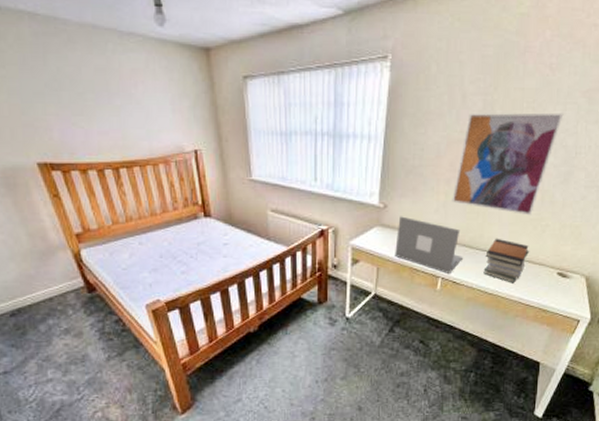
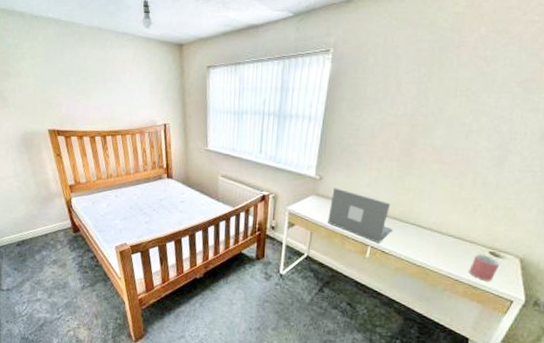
wall art: present [452,112,564,216] -> none [383,99,498,195]
book stack: present [483,238,530,283] -> none [412,213,461,258]
mug: none [539,276,568,303] -> present [469,254,500,281]

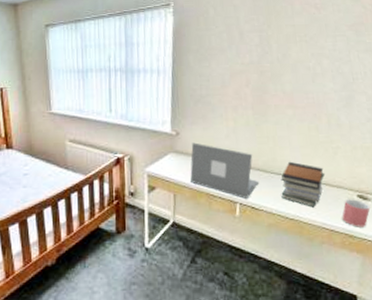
book stack: none [412,213,461,258] -> present [281,161,326,208]

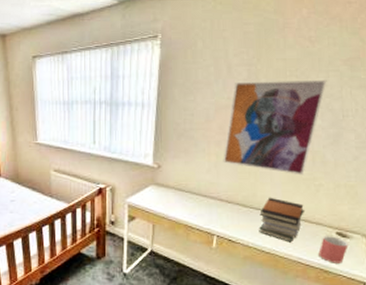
laptop: present [190,142,260,199] -> none [170,176,238,231]
wall art: none [241,44,335,139] -> present [223,79,327,176]

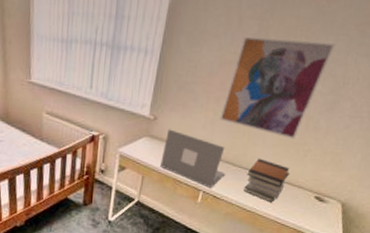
laptop: none [170,176,238,231] -> present [160,129,226,188]
mug: present [318,236,349,263] -> none [295,199,324,225]

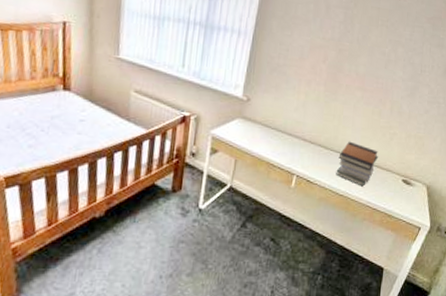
laptop: present [160,129,226,188] -> none [254,111,319,172]
wall art: present [219,36,336,140] -> none [311,23,412,123]

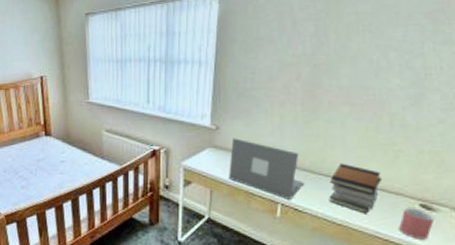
laptop: none [254,111,319,172] -> present [229,138,305,200]
mug: none [385,182,411,209] -> present [399,208,435,240]

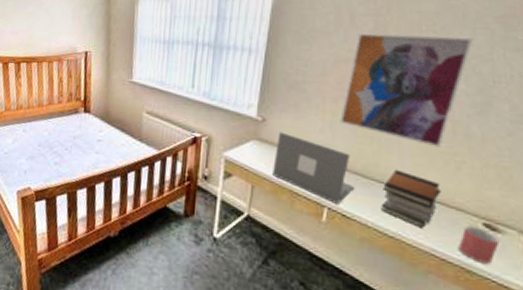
wall art: none [288,34,406,140] -> present [340,33,473,148]

